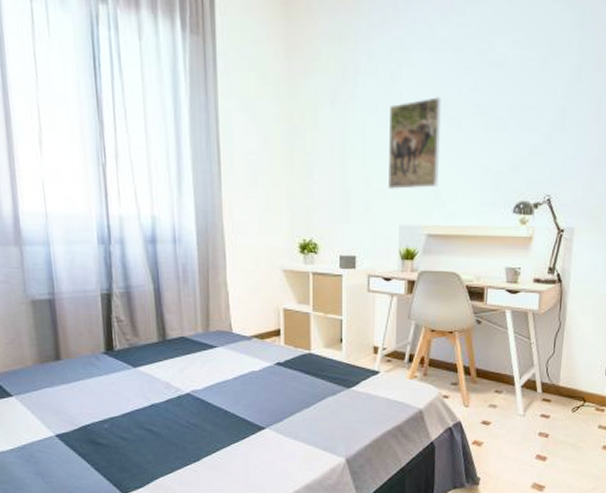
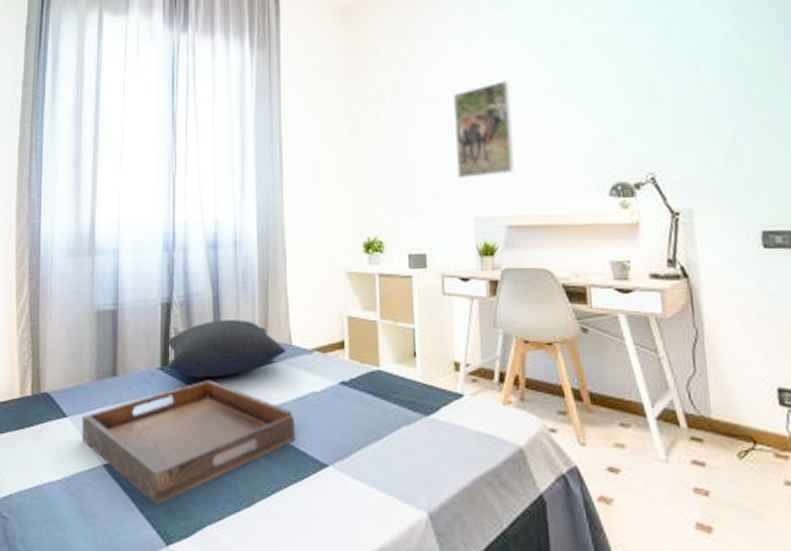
serving tray: none [28,361,236,465] -> present [81,379,295,506]
pillow: none [109,310,228,361] -> present [166,320,287,379]

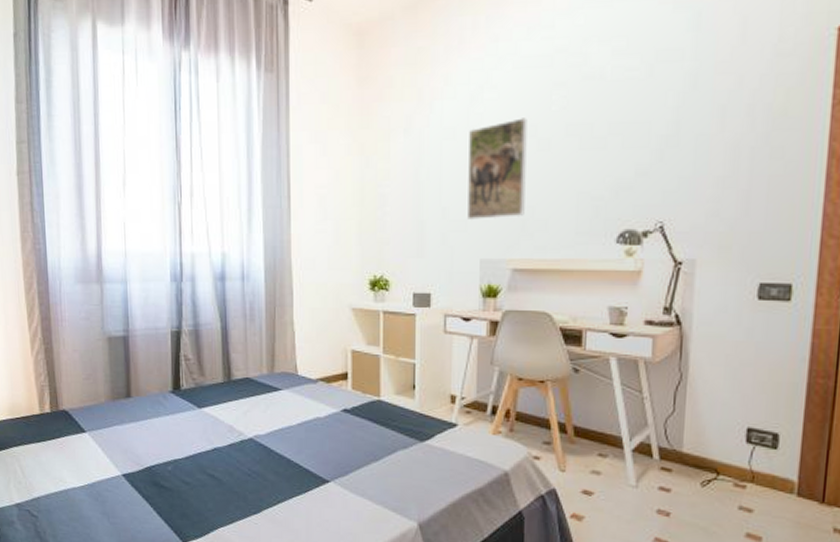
serving tray: present [81,379,295,506] -> none [99,403,299,510]
pillow: present [166,320,287,379] -> none [177,349,293,402]

